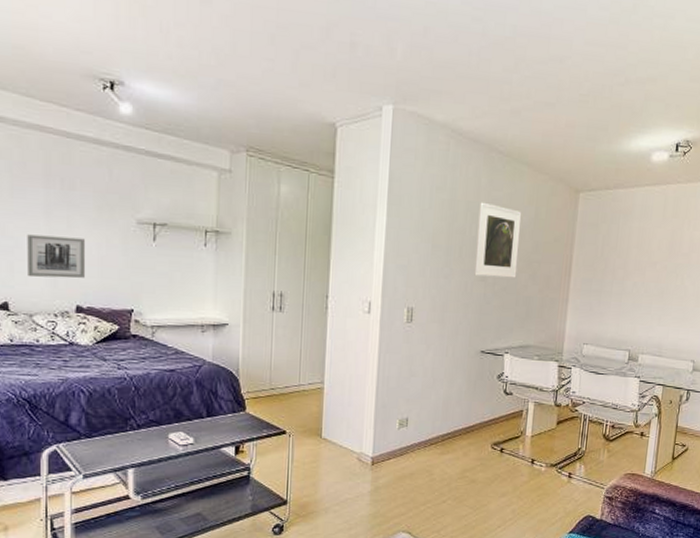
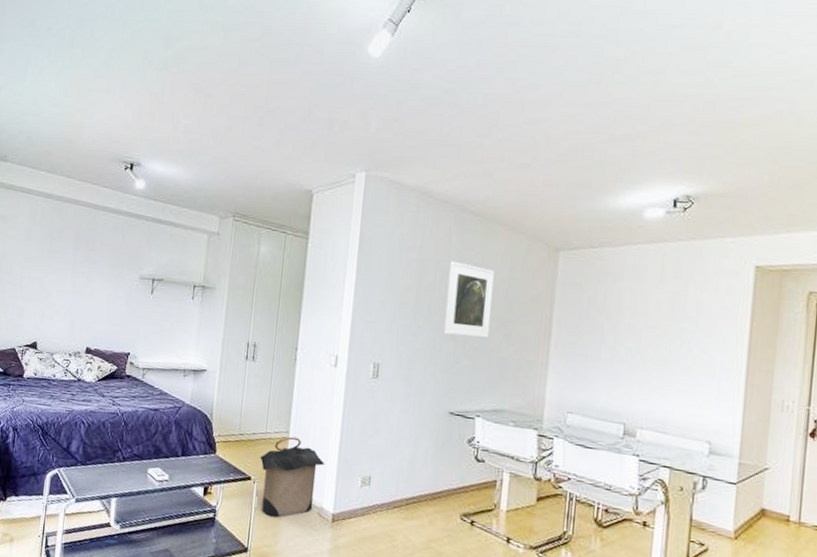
wall art: present [27,234,85,278] -> none [53,287,99,324]
laundry hamper: none [293,387,363,468] -> present [259,436,325,518]

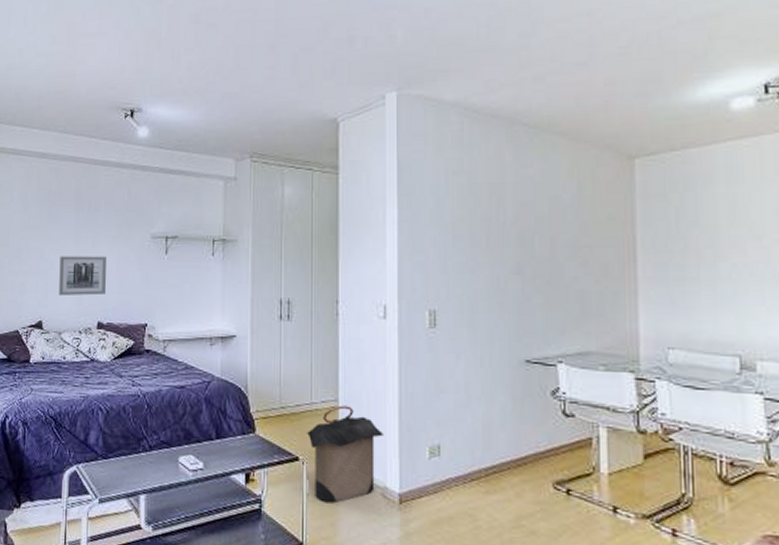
wall art: none [53,287,99,324] -> present [59,256,106,296]
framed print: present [443,261,495,338] -> none [506,182,562,269]

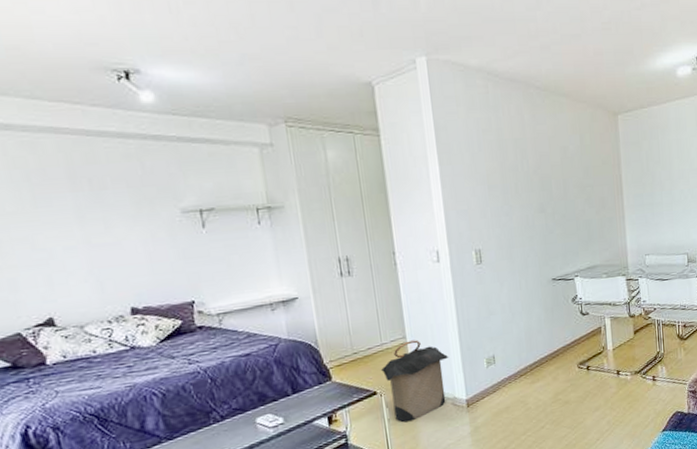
wall art: present [59,256,106,296] -> none [61,237,134,288]

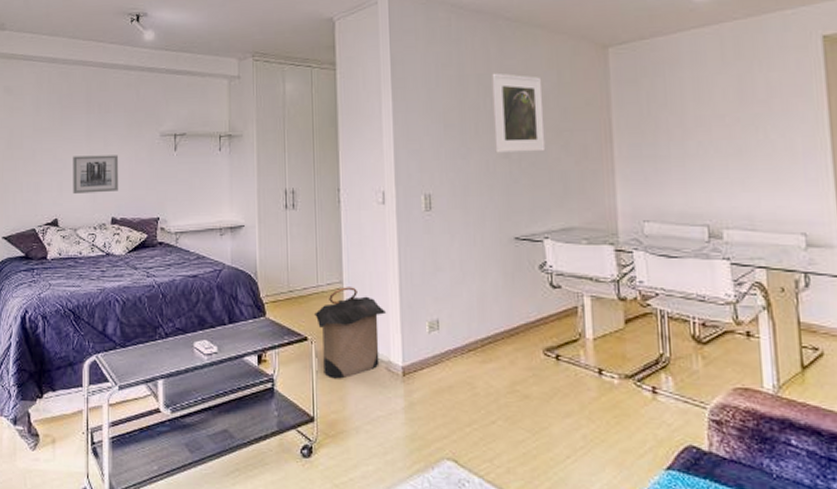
wall art: none [61,237,134,288] -> present [73,155,118,195]
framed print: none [527,137,573,209] -> present [492,72,546,153]

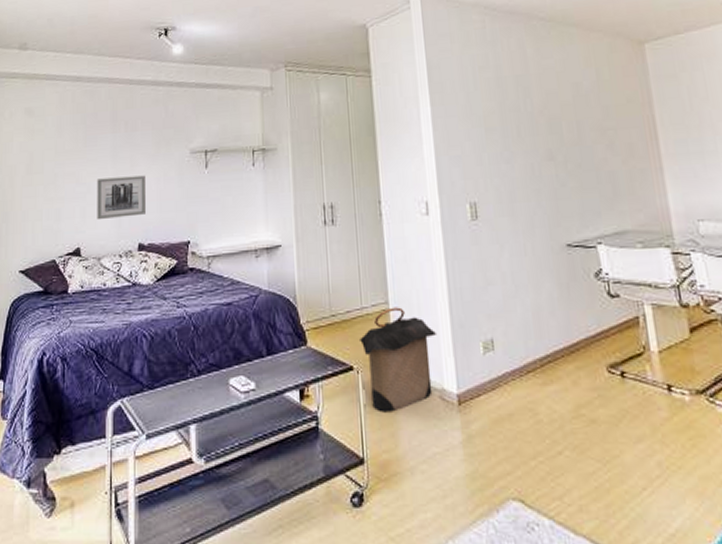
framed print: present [492,72,546,153] -> none [530,73,591,156]

